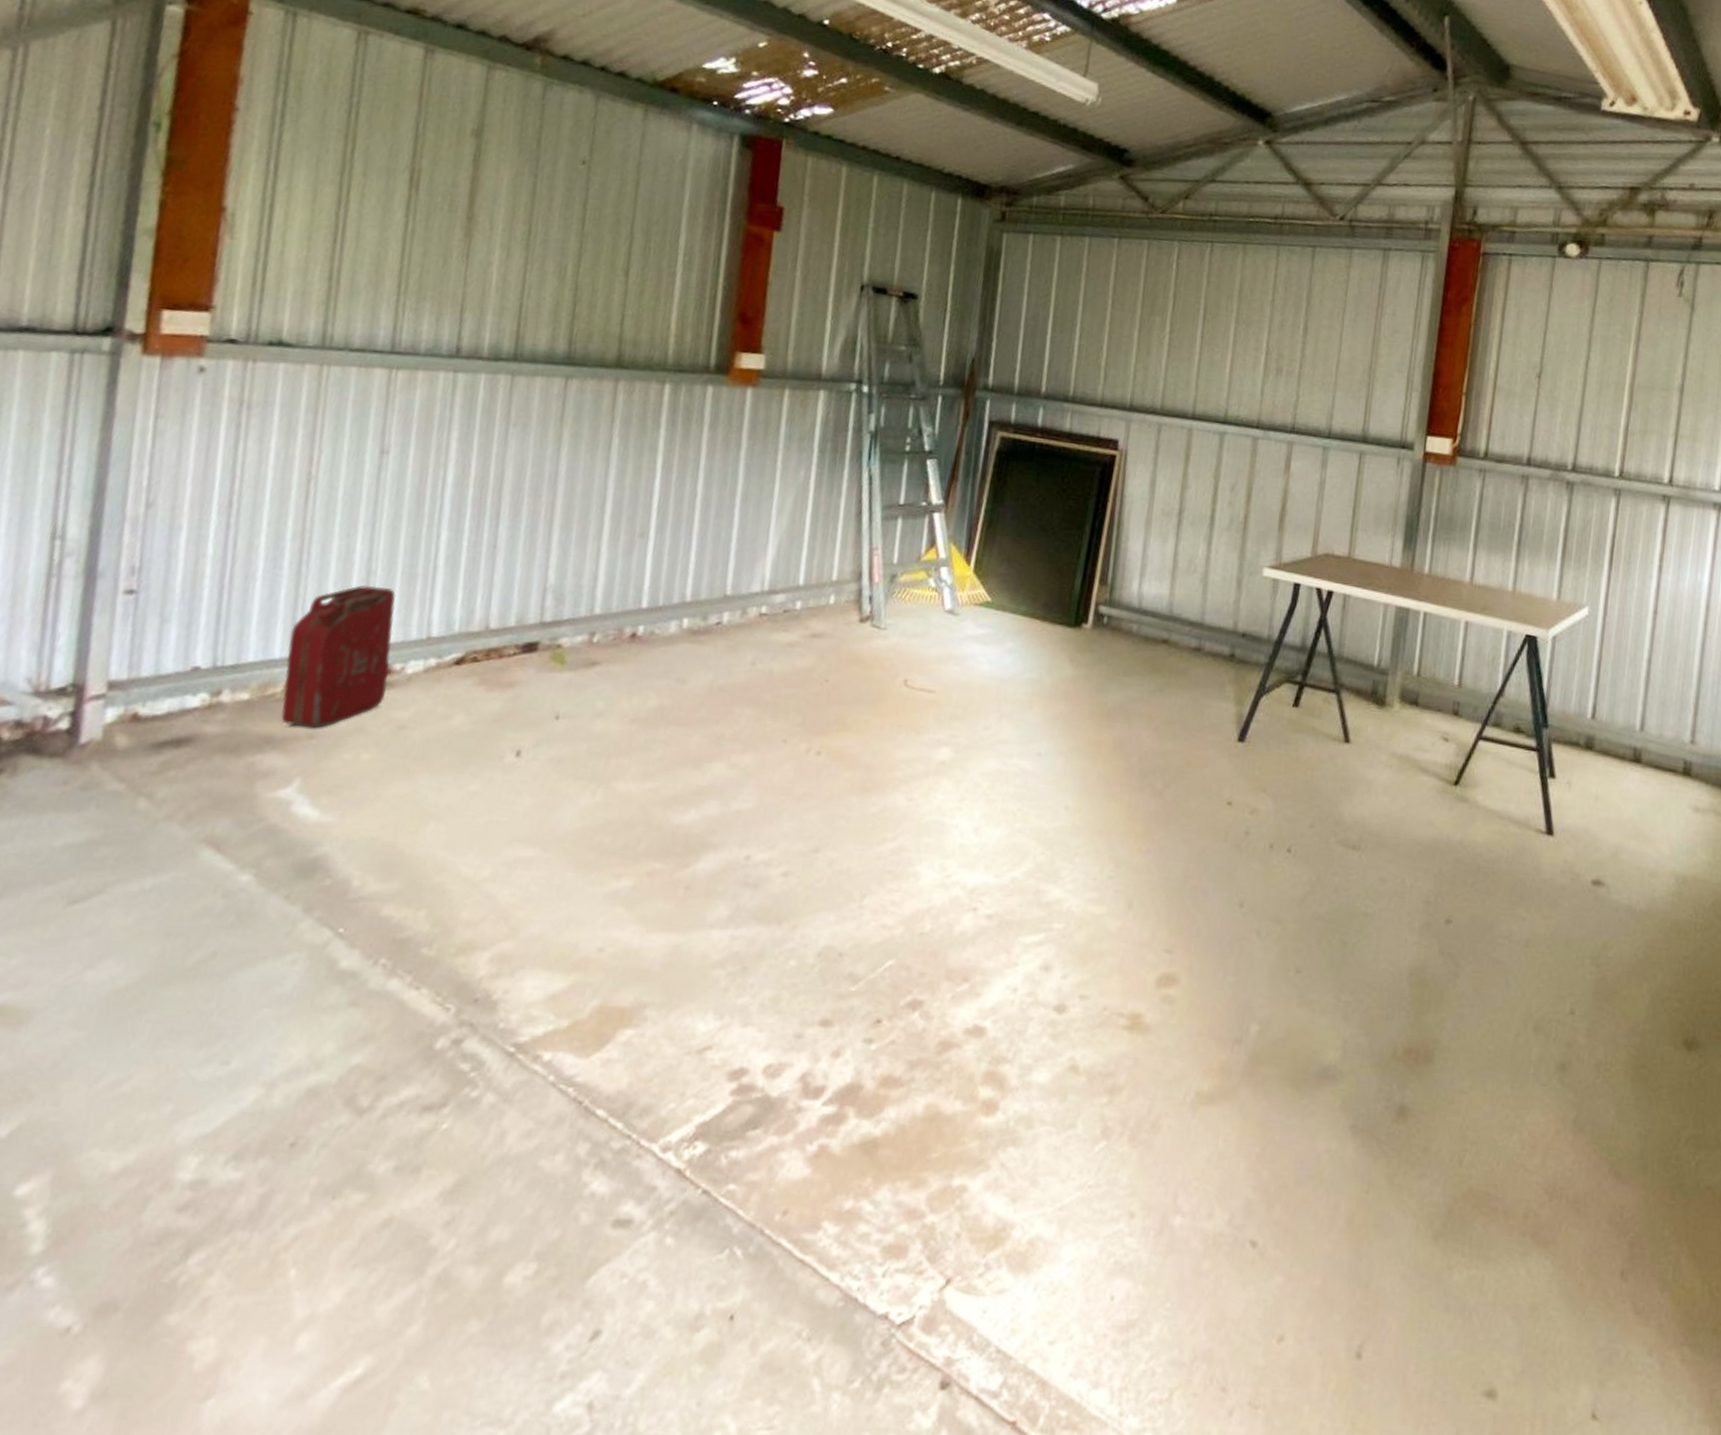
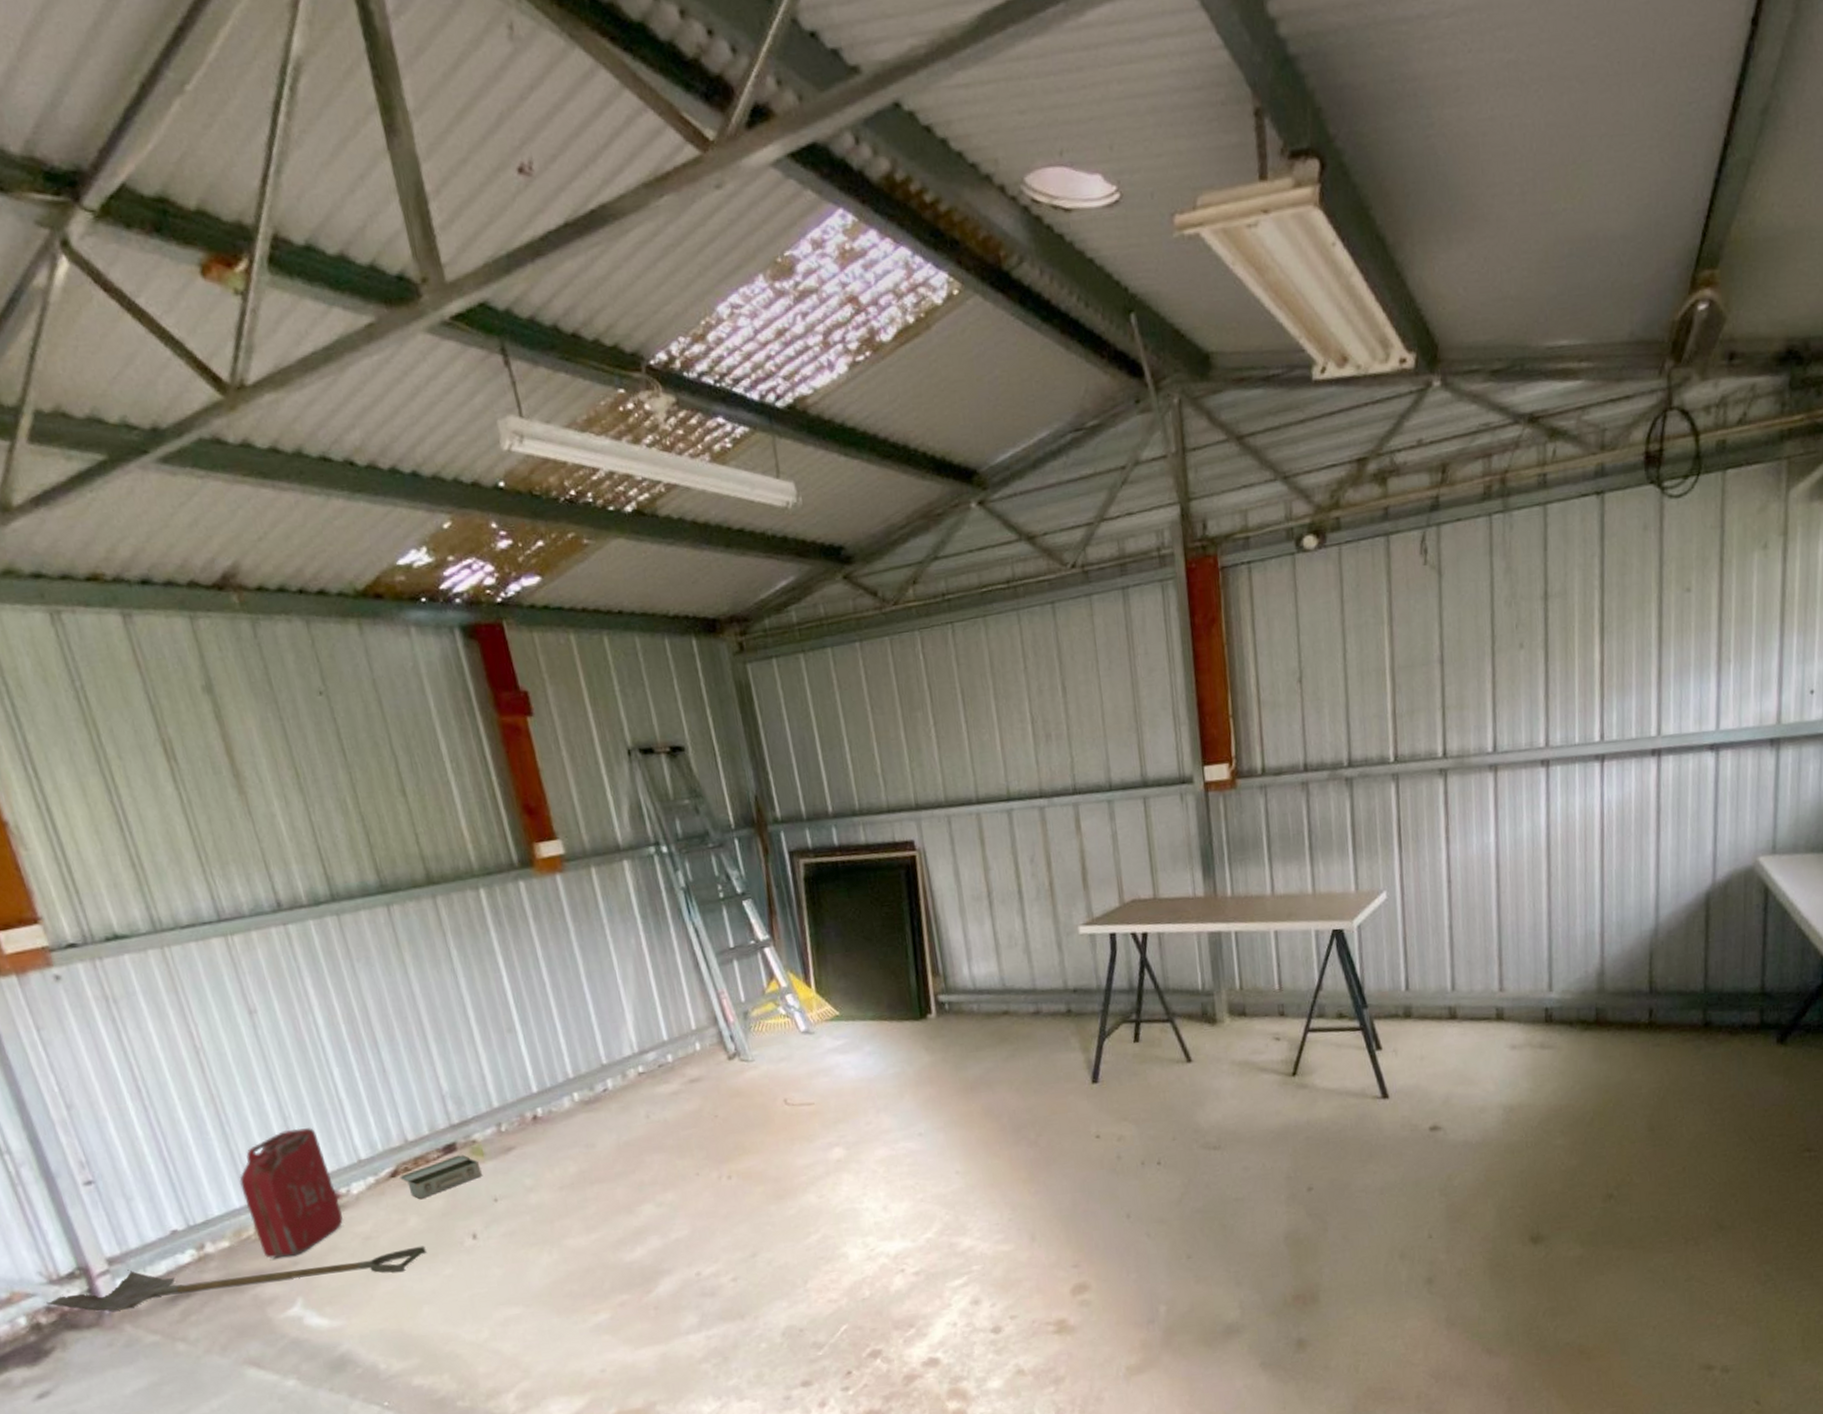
shovel: none [19,699,460,775] -> present [46,1246,426,1312]
toolbox: none [464,657,556,698] -> present [400,1154,482,1200]

